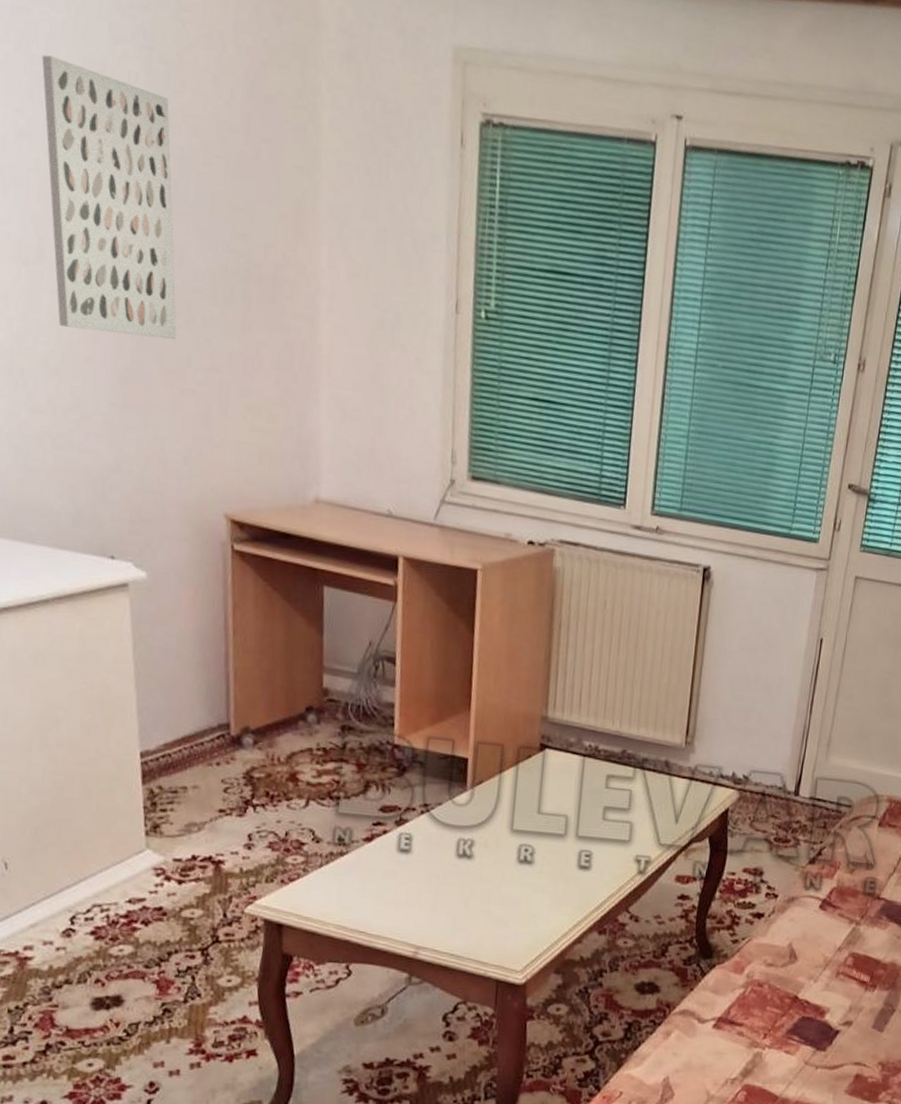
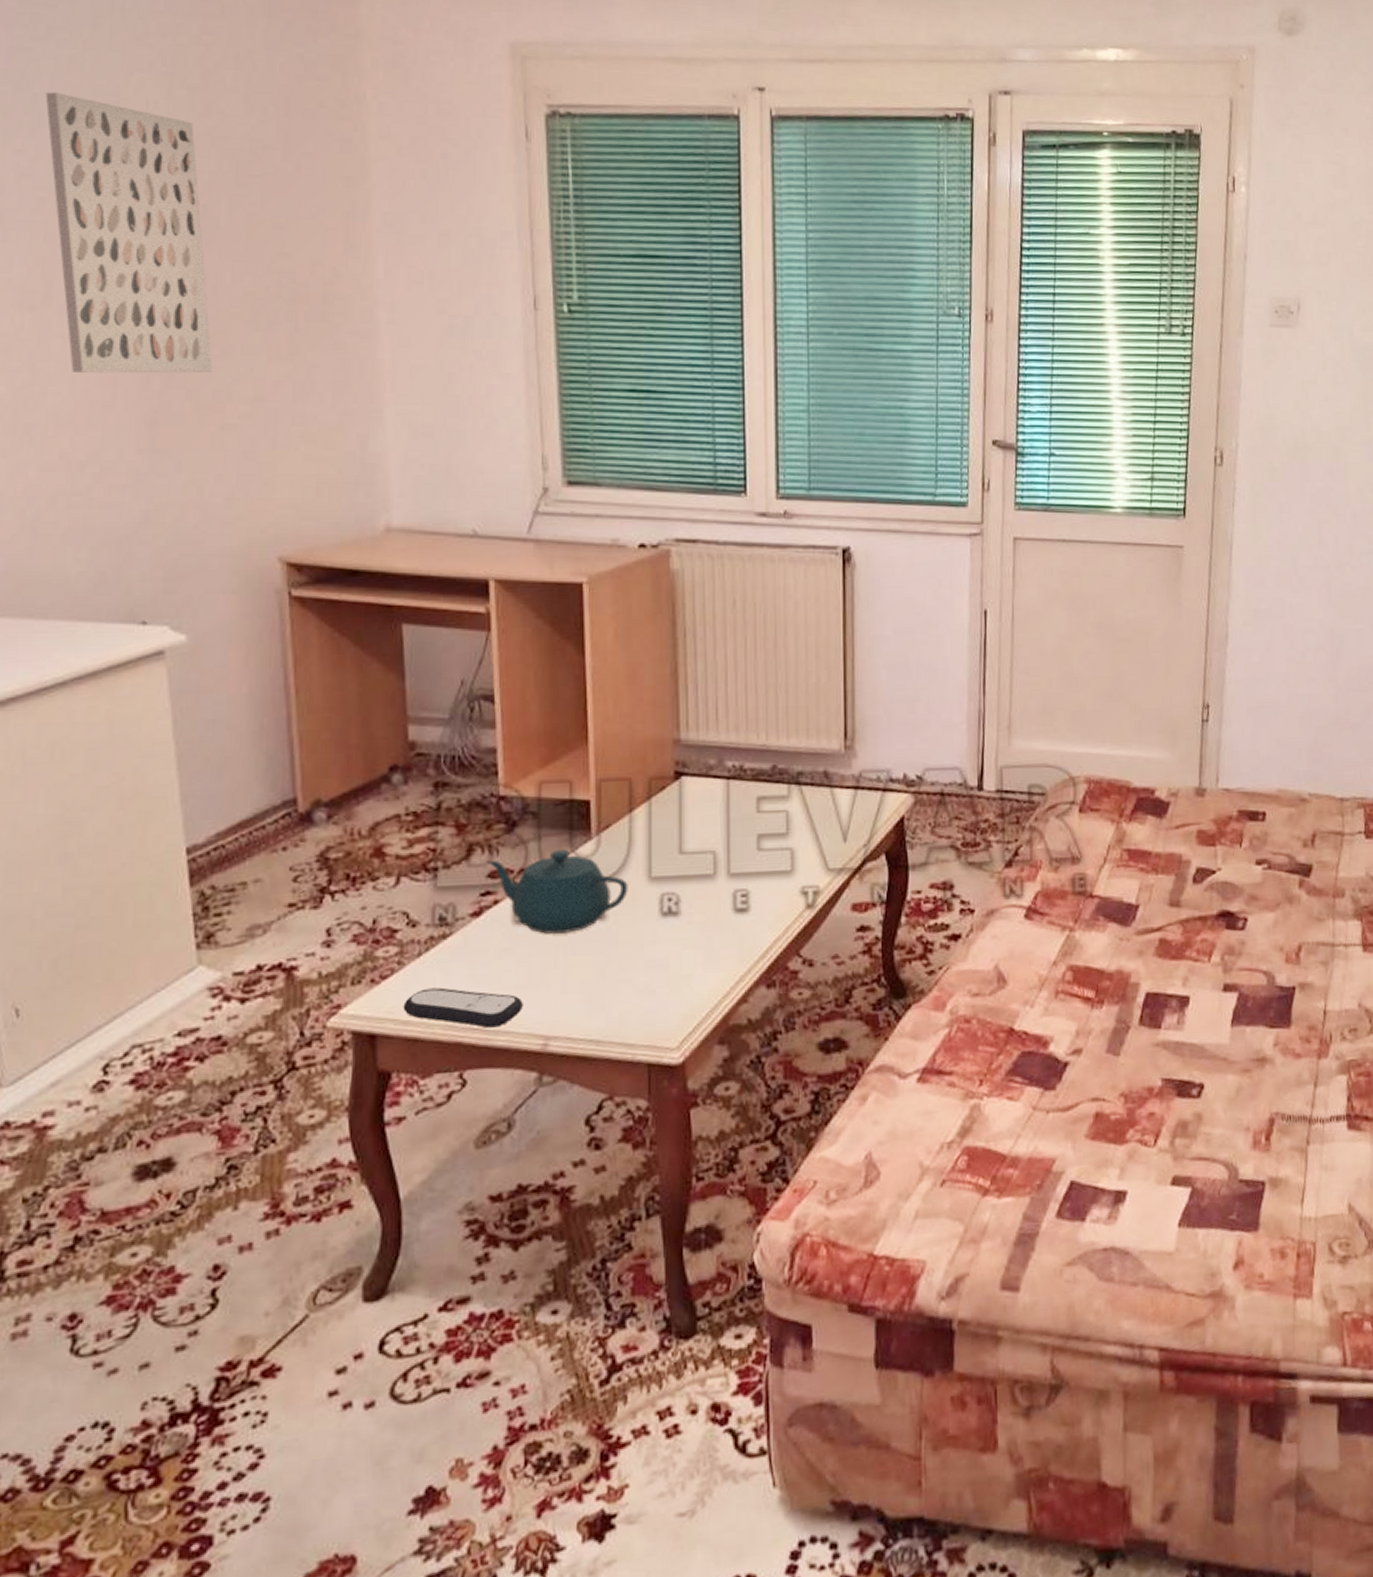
remote control: none [305,893,401,933] -> present [403,987,523,1028]
teapot: none [380,796,494,866] -> present [487,849,628,934]

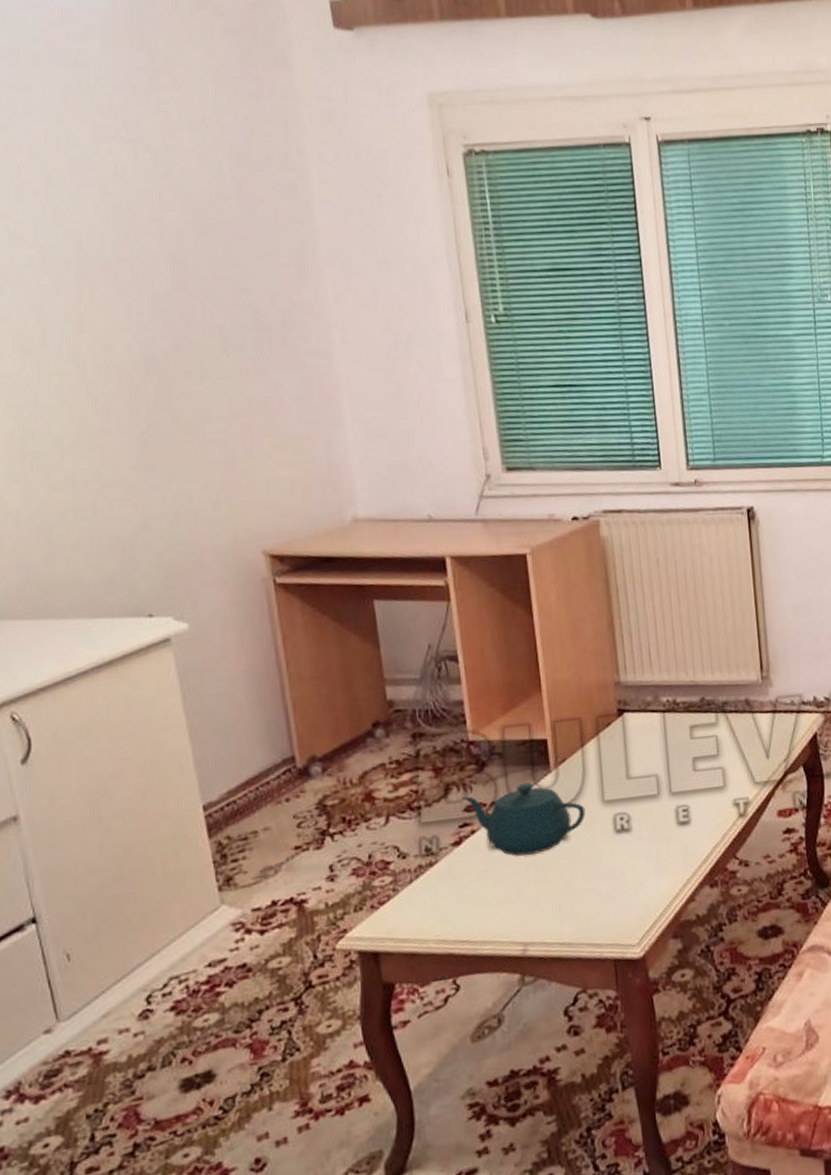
wall art: present [45,92,212,374] -> none [27,163,192,404]
remote control: present [403,987,523,1028] -> none [400,908,503,940]

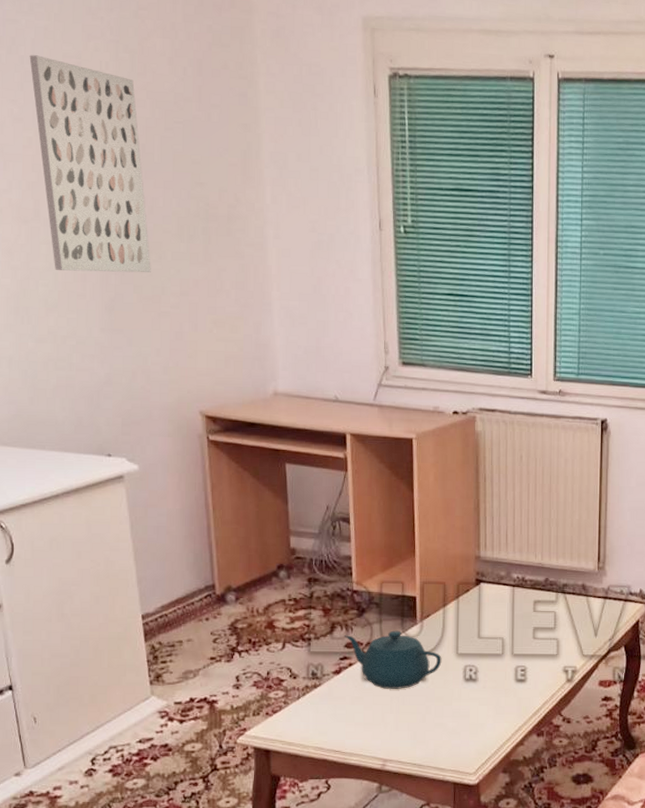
wall art: none [27,163,192,404] -> present [29,55,151,273]

